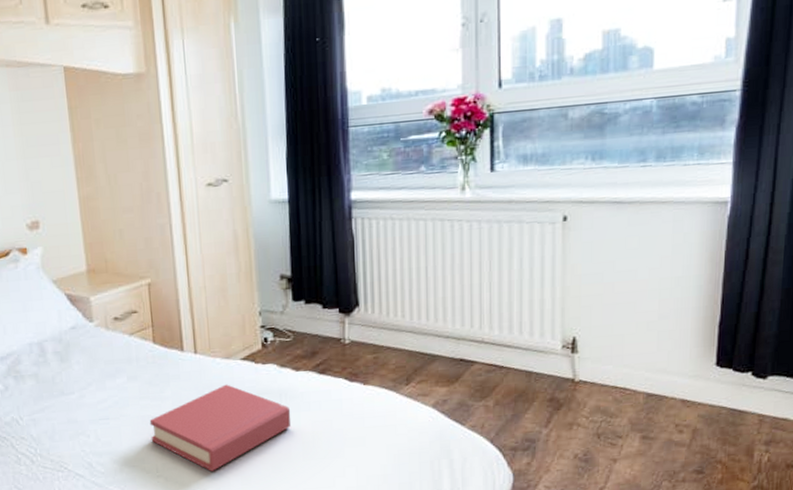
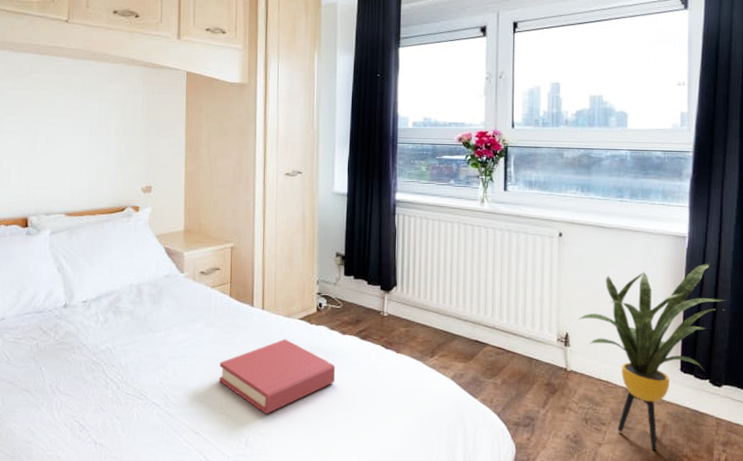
house plant: none [589,231,775,460] -> present [579,263,725,450]

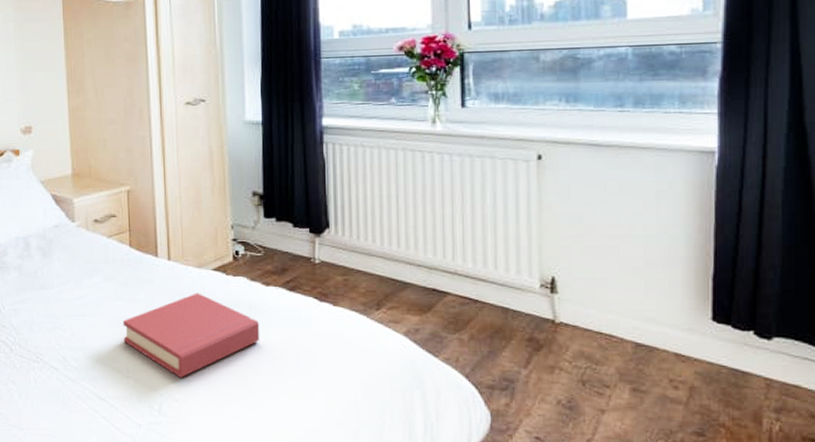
house plant: present [579,263,725,450] -> none [568,184,774,419]

